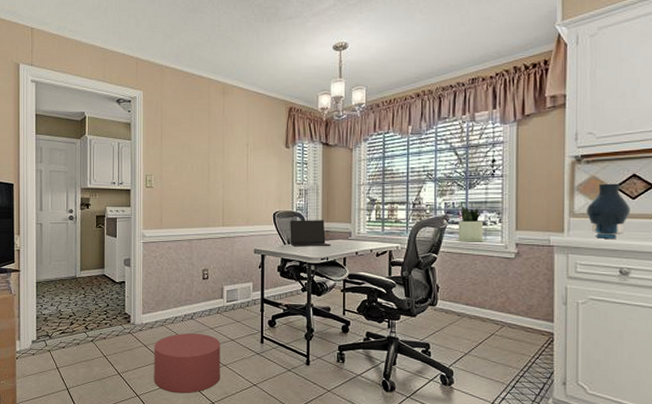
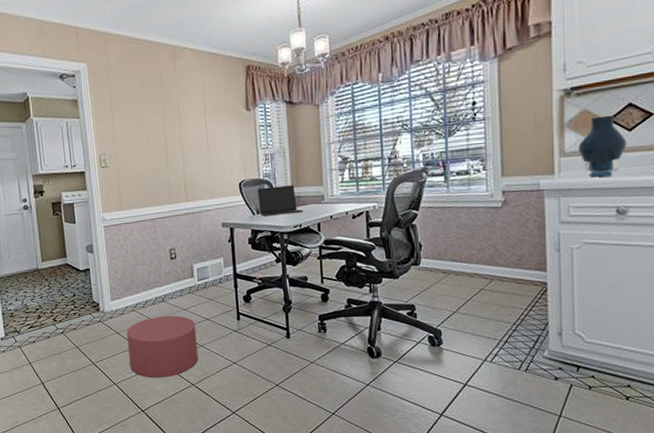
planter: present [456,206,485,242] -> none [437,155,469,195]

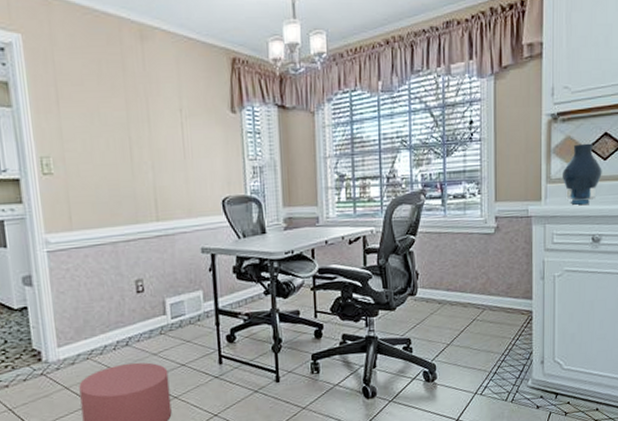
laptop: present [257,185,304,217] -> none [244,204,297,241]

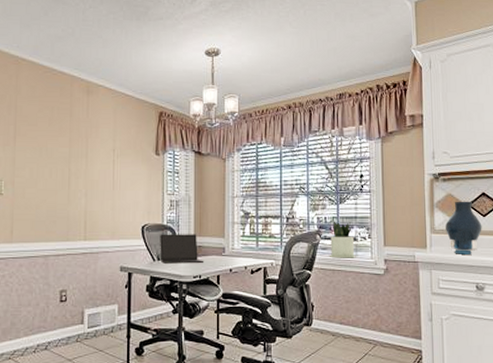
laptop: none [244,204,297,241] -> present [160,234,205,264]
planter: none [434,177,464,220] -> present [328,221,356,258]

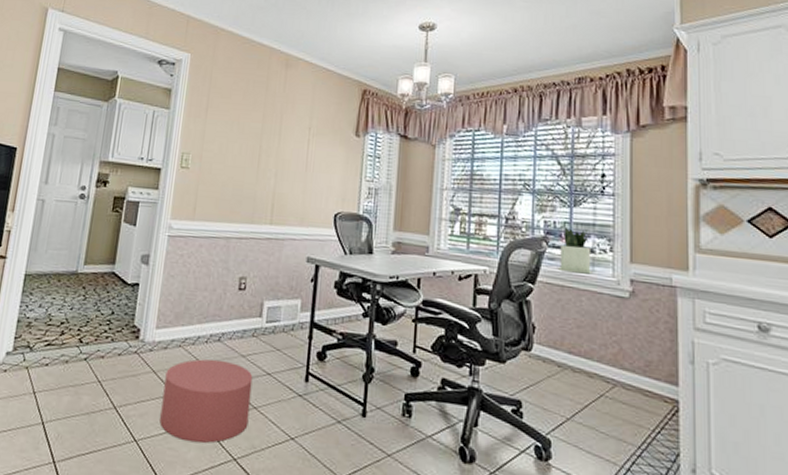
laptop: present [160,234,205,264] -> none [352,224,404,263]
vase: present [445,201,482,254] -> none [715,215,768,284]

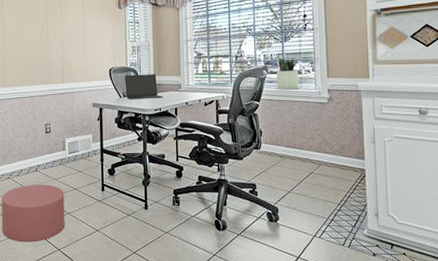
laptop: none [352,224,404,263] -> present [125,74,164,100]

